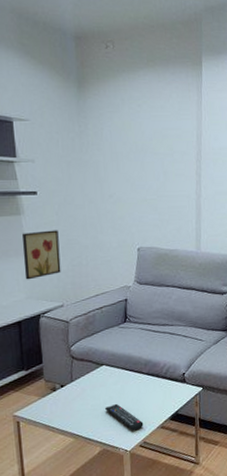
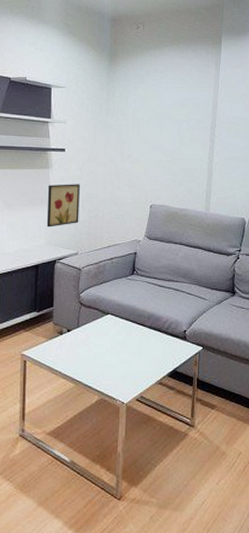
remote control: present [105,403,144,431] -> none [107,353,142,384]

